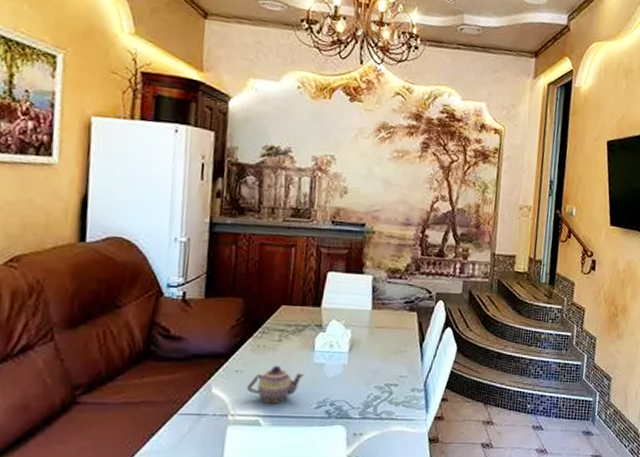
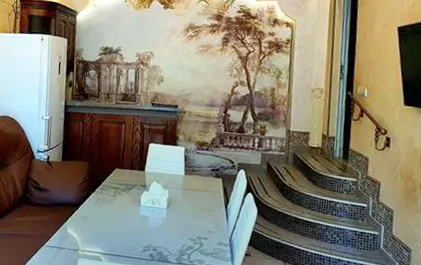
teapot: present [246,365,304,403] -> none [91,214,133,244]

